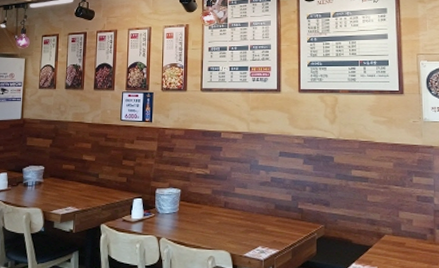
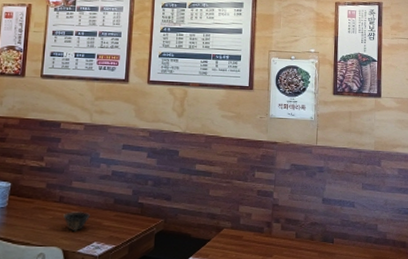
bowl: none [229,217,253,236] -> present [63,211,90,232]

